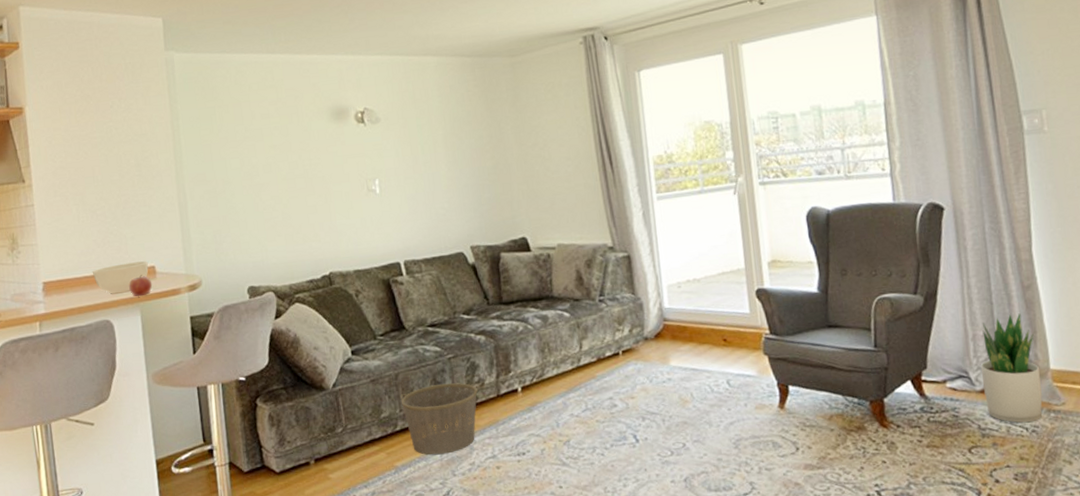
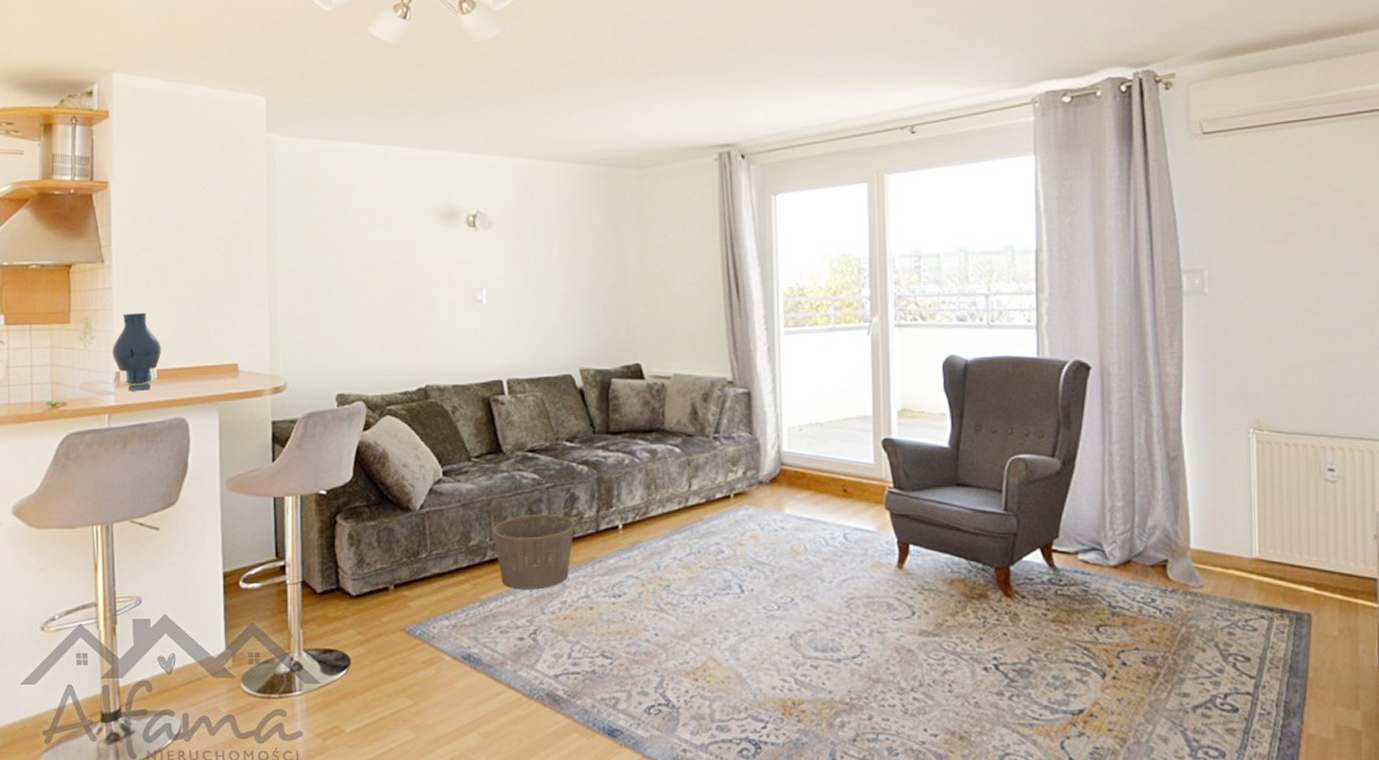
vase: none [38,226,84,299] -> present [112,313,162,391]
bowl: present [92,261,149,294] -> none [169,357,231,390]
fruit: present [129,274,153,296] -> none [208,371,234,395]
planter: present [981,313,1043,423] -> none [1117,486,1179,604]

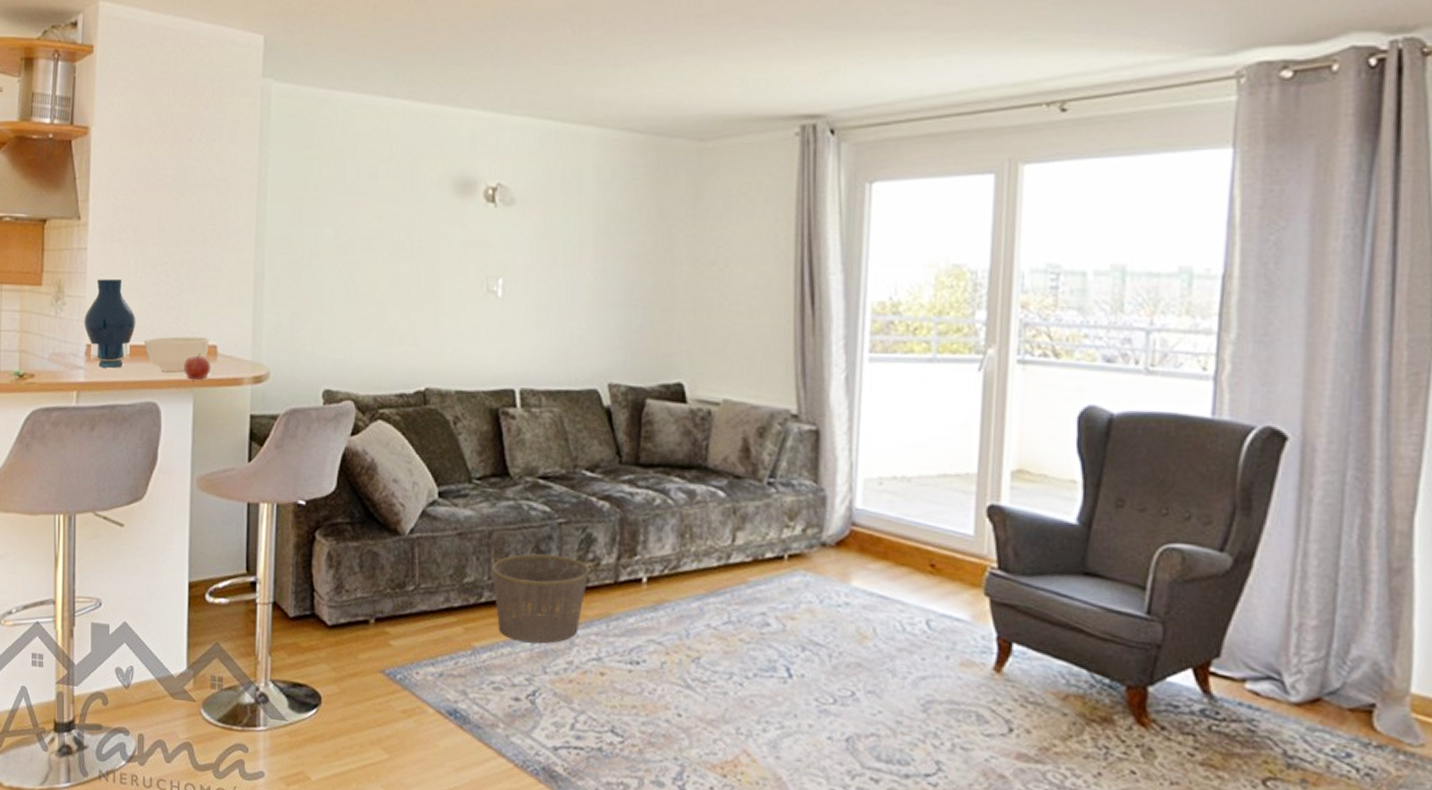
bowl: none [169,357,231,390] -> present [143,336,209,373]
fruit: none [208,371,234,395] -> present [184,353,211,380]

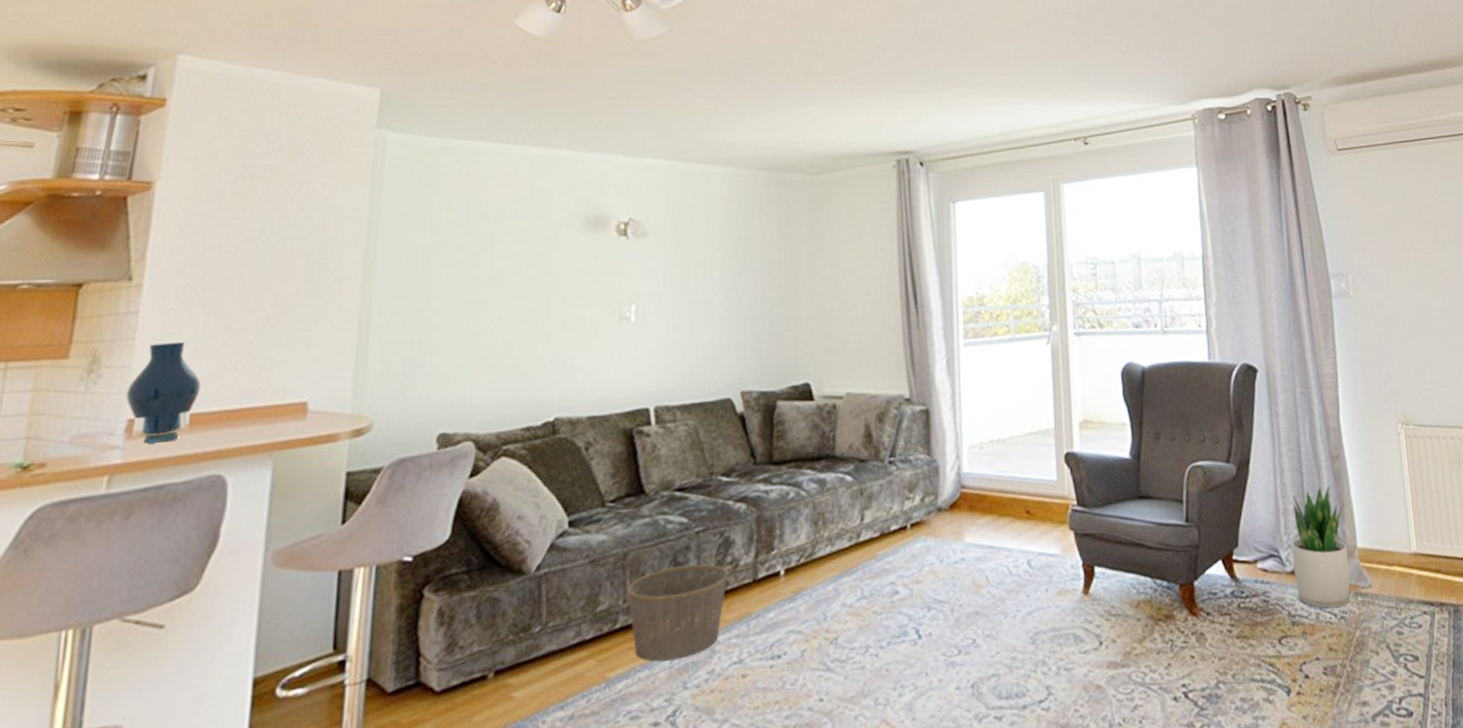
bowl: present [143,336,209,373] -> none [209,395,298,439]
fruit: present [184,353,211,380] -> none [262,412,299,442]
planter: none [1301,604,1394,763] -> present [1292,485,1351,609]

